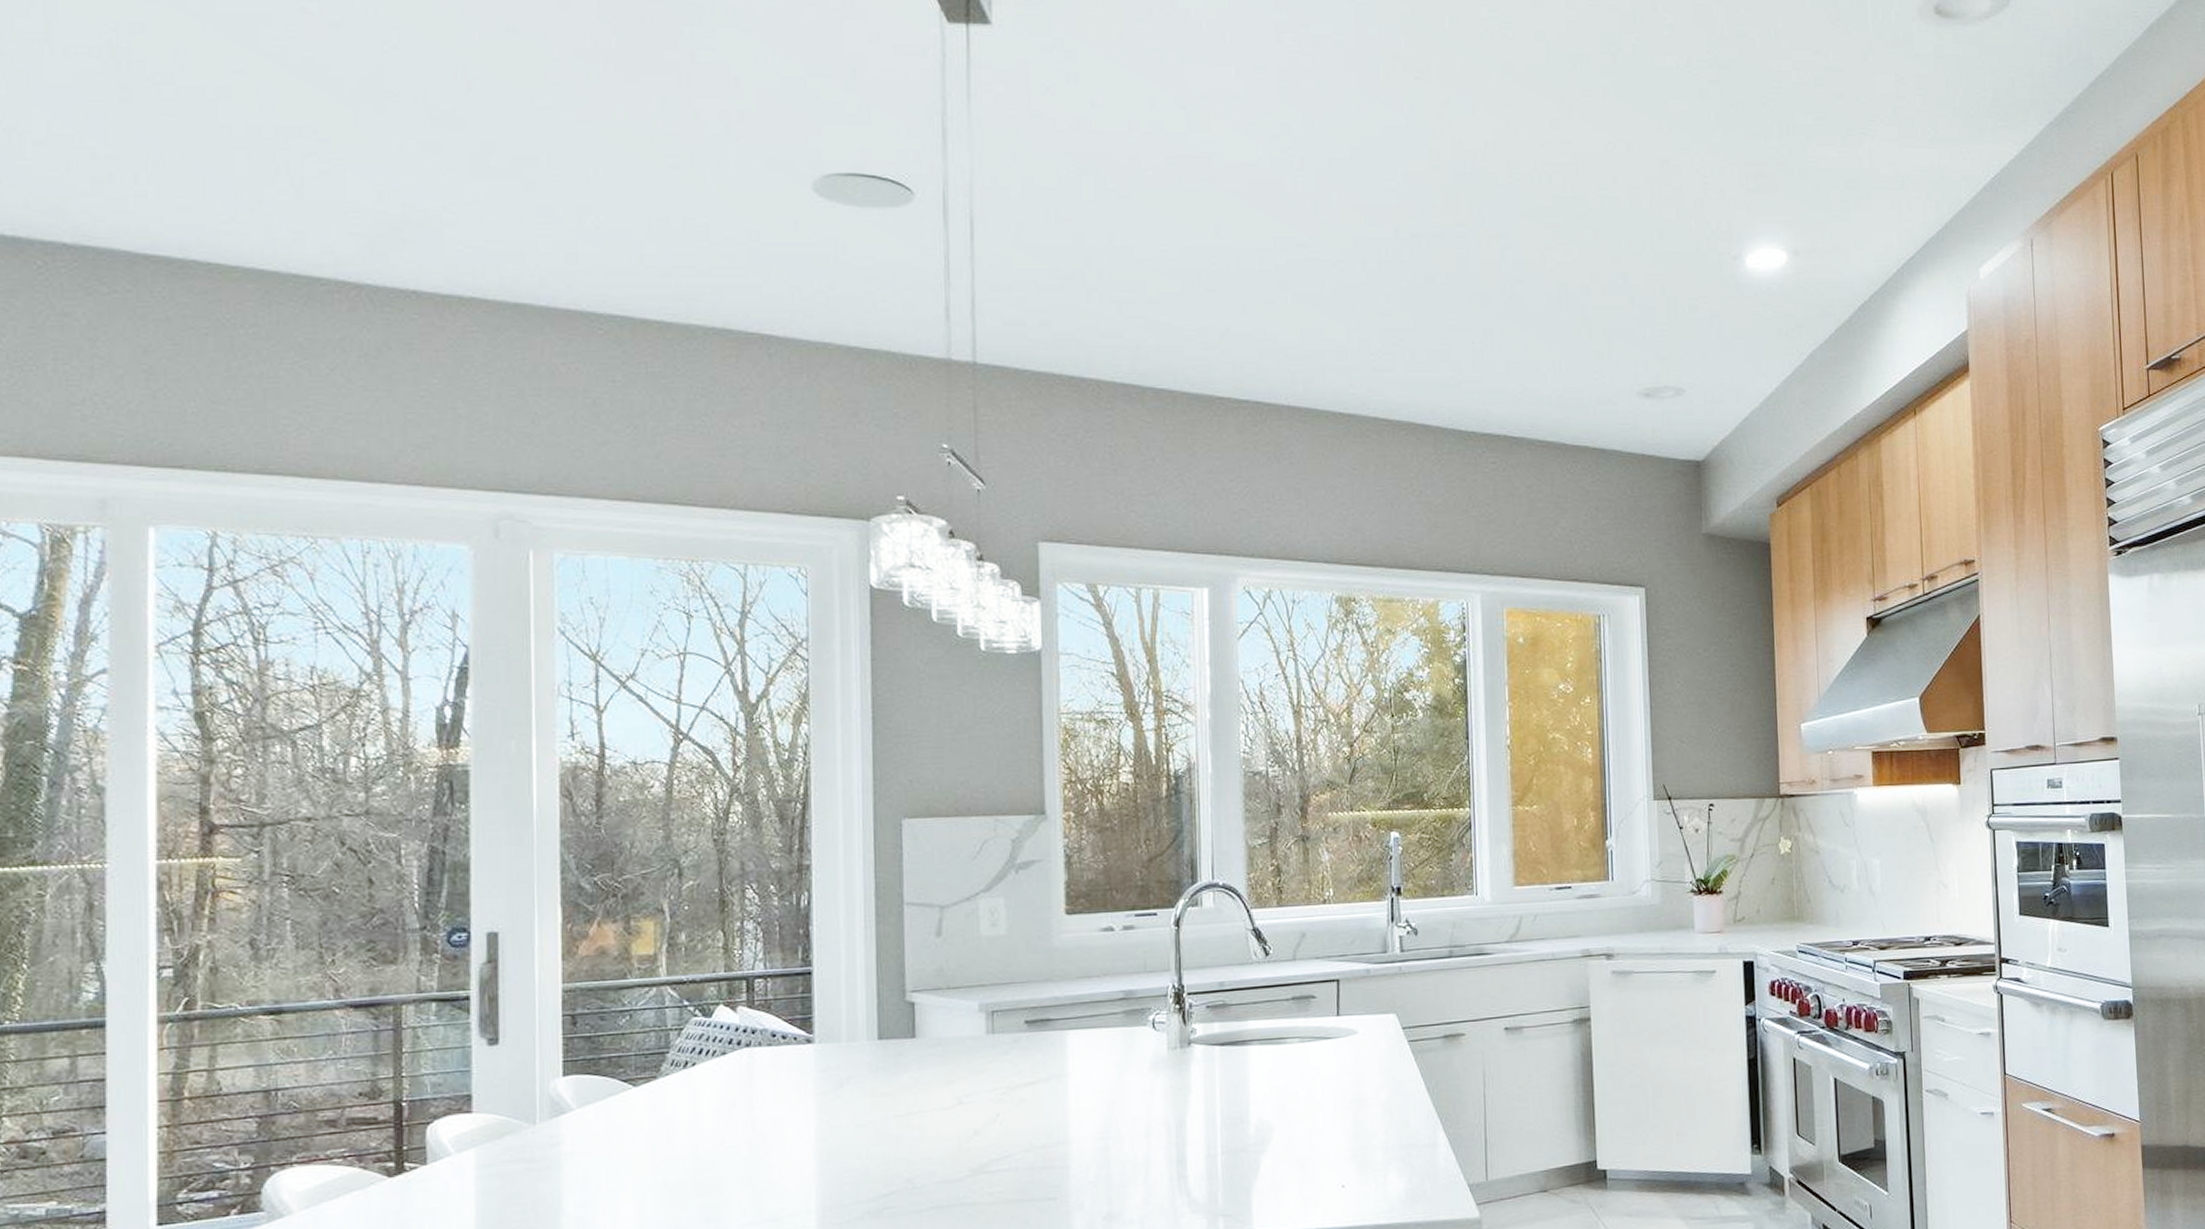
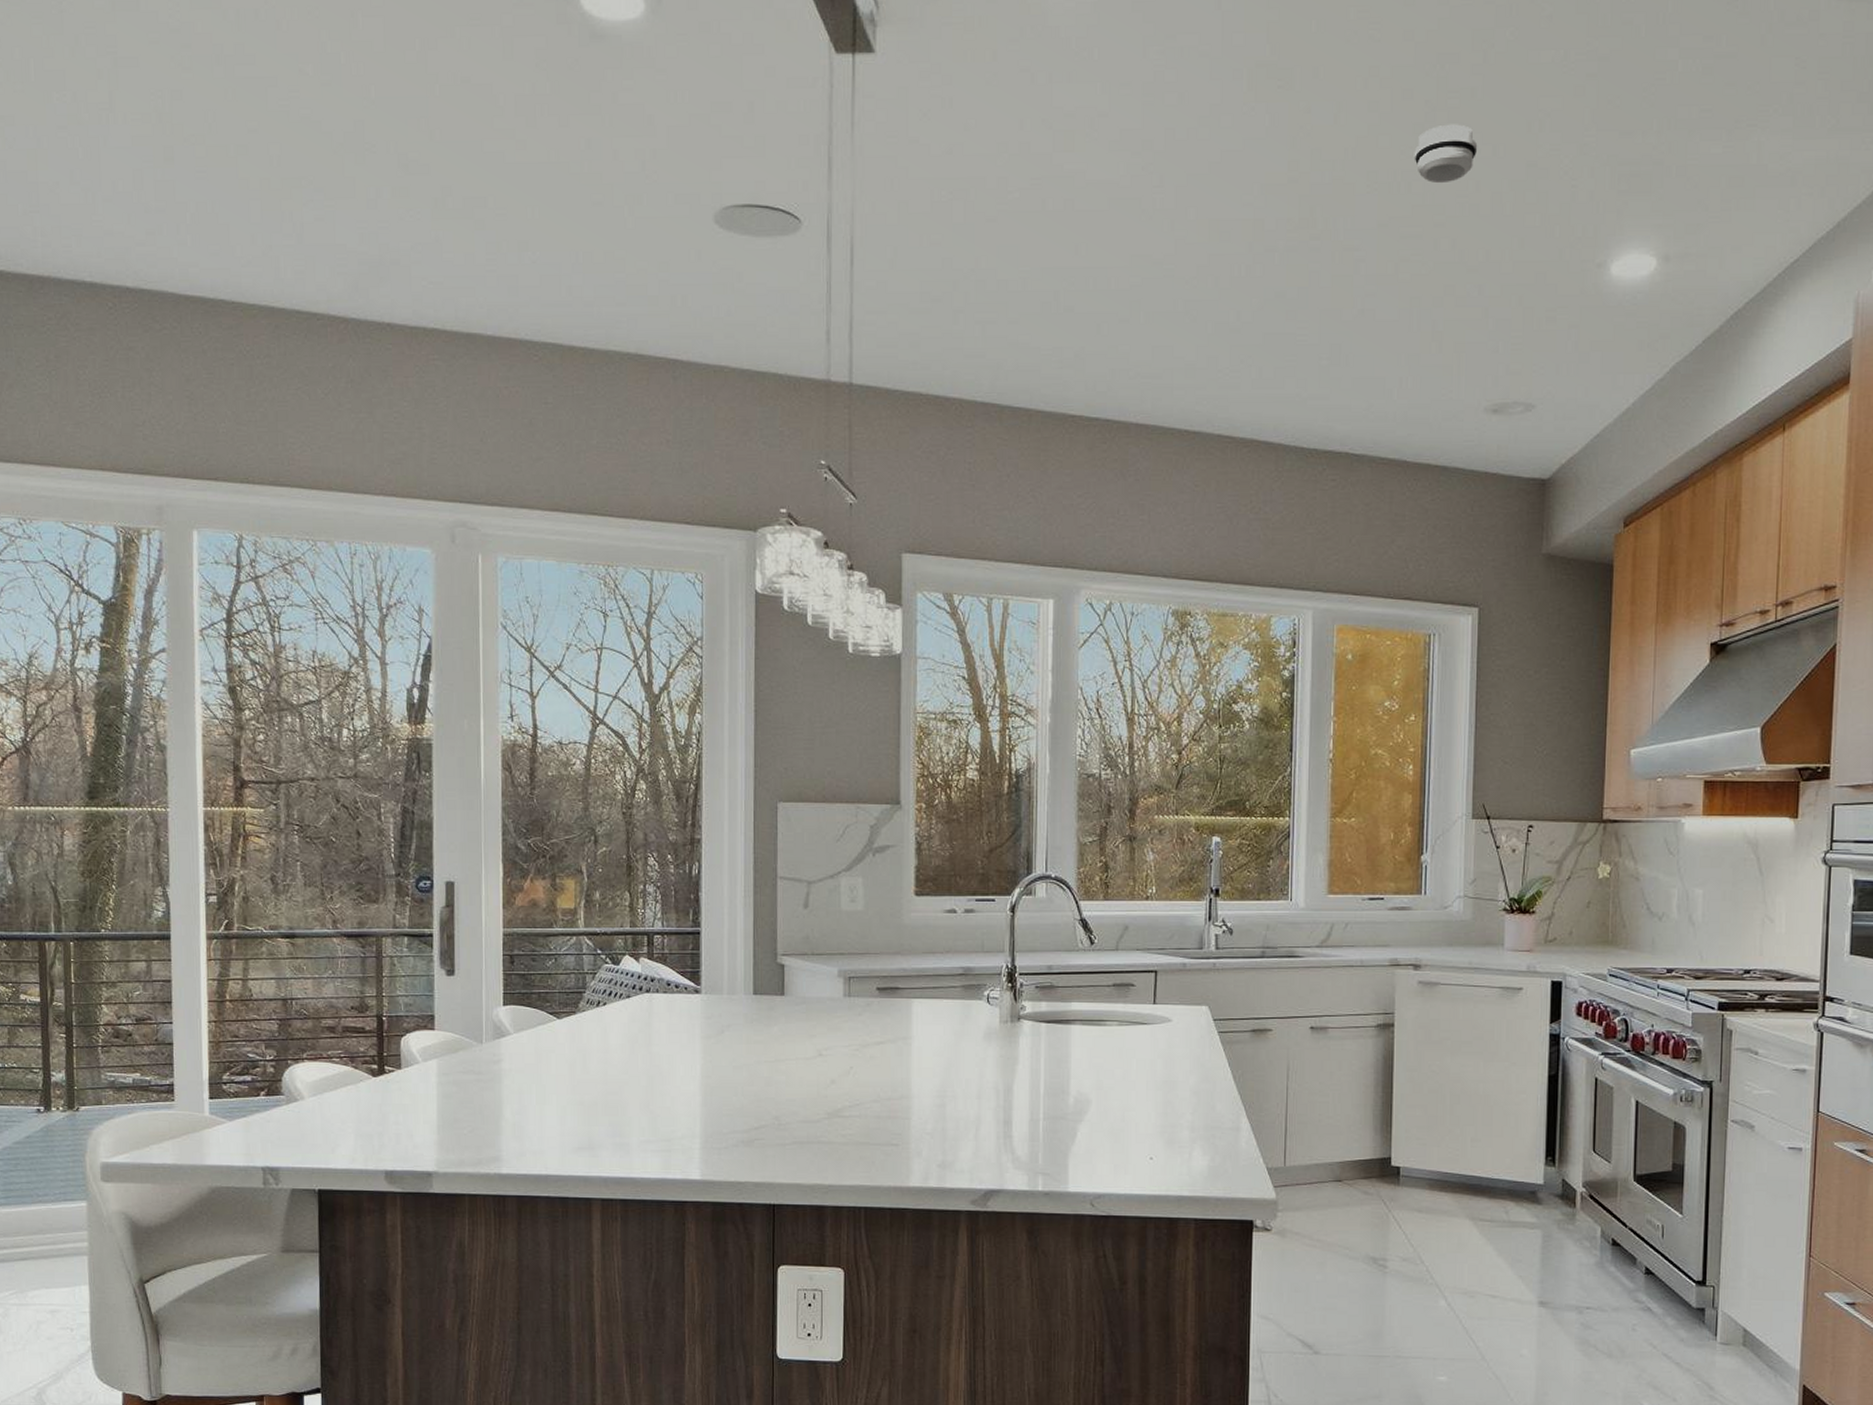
smoke detector: none [1552,121,1613,177] -> present [1414,124,1478,184]

